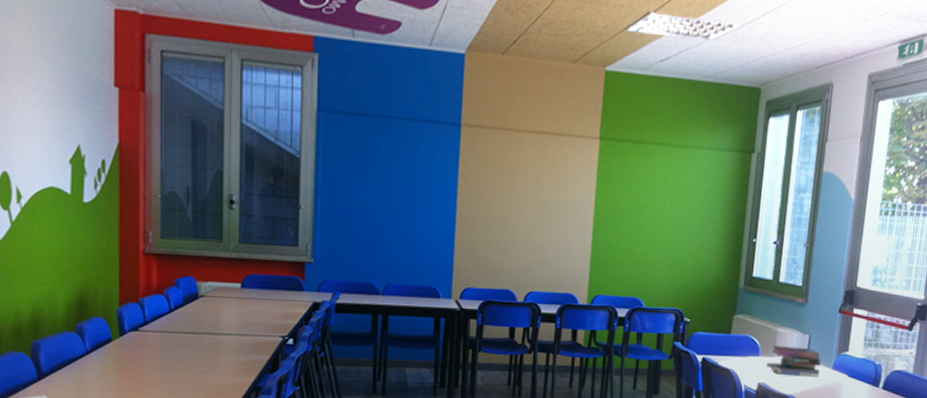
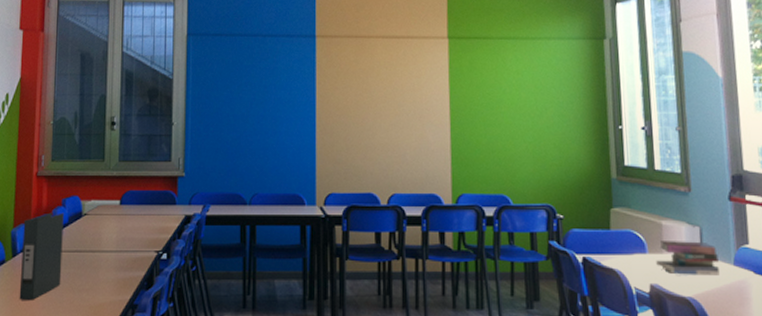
binder: none [130,292,177,380] -> present [19,212,64,300]

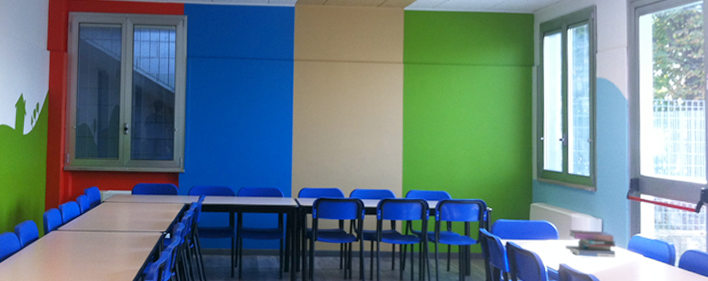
binder: present [19,212,64,300] -> none [50,200,86,269]

